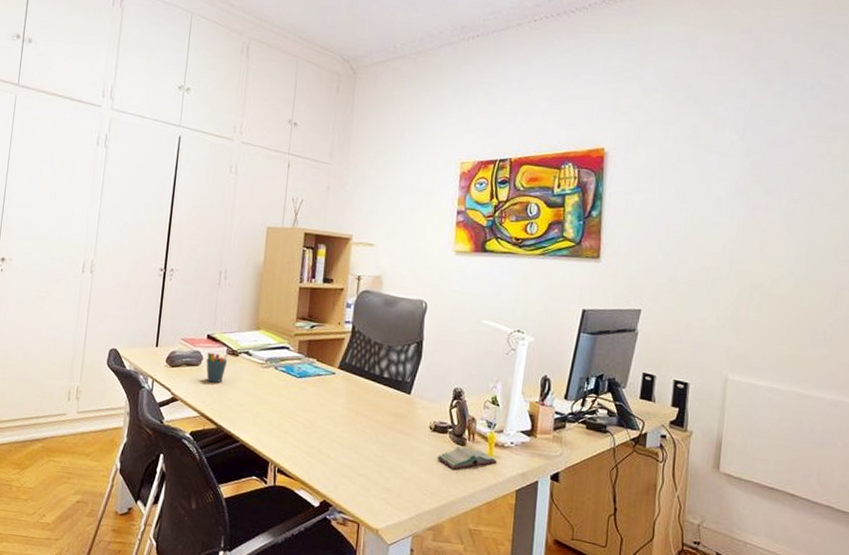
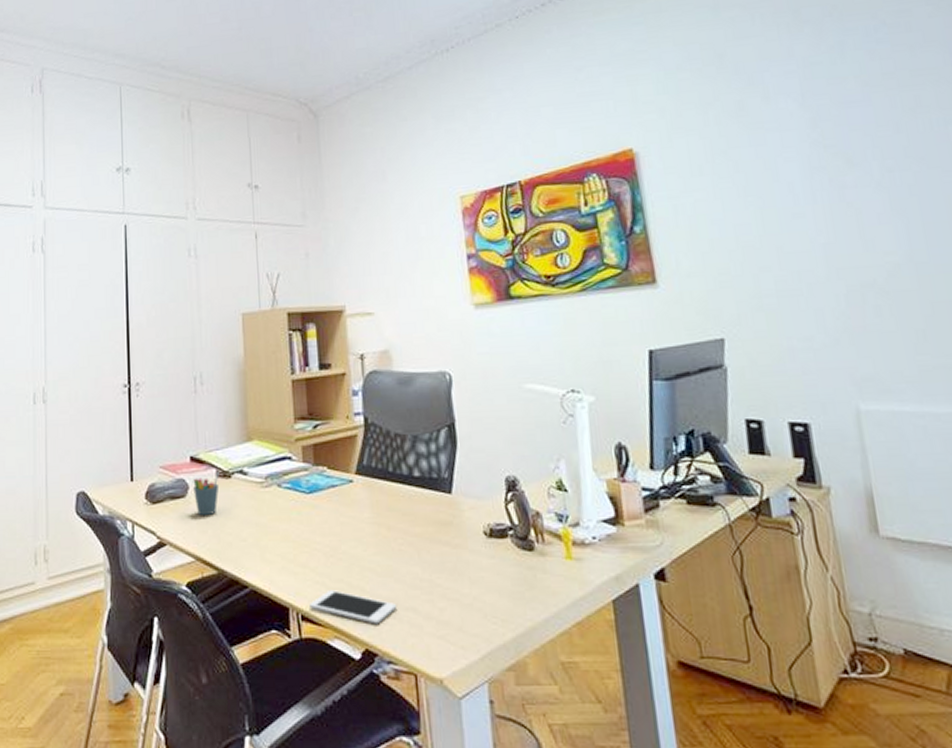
cell phone: none [285,453,354,484] -> present [309,590,398,625]
book: present [436,445,497,469] -> none [500,551,580,584]

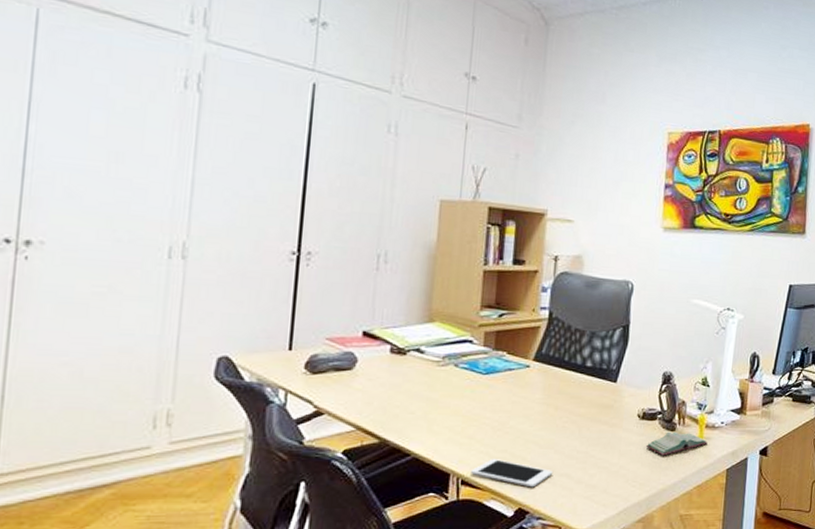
pen holder: present [193,472,219,516] -> none [362,348,394,389]
book: none [500,551,580,584] -> present [645,431,708,456]

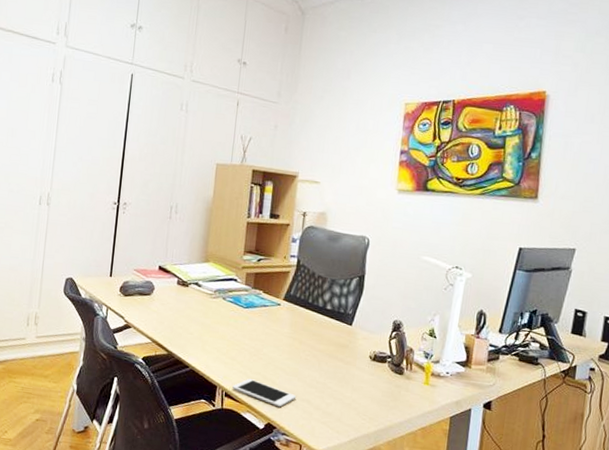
book: present [645,431,708,456] -> none [375,374,433,397]

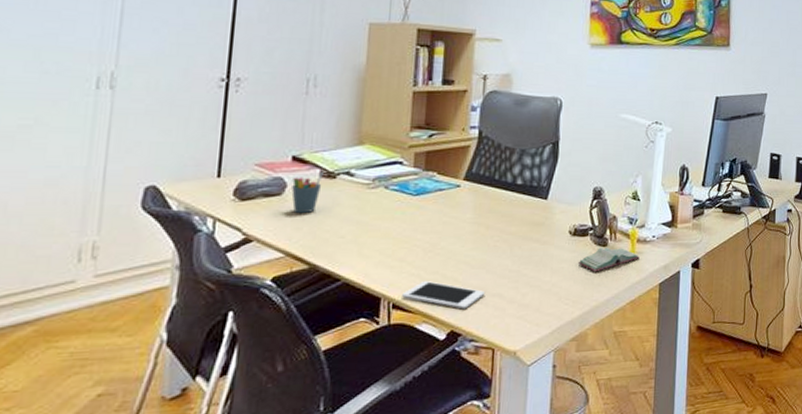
pen holder: none [157,281,180,312] -> present [291,172,323,214]
book: none [375,374,433,397] -> present [577,247,640,272]

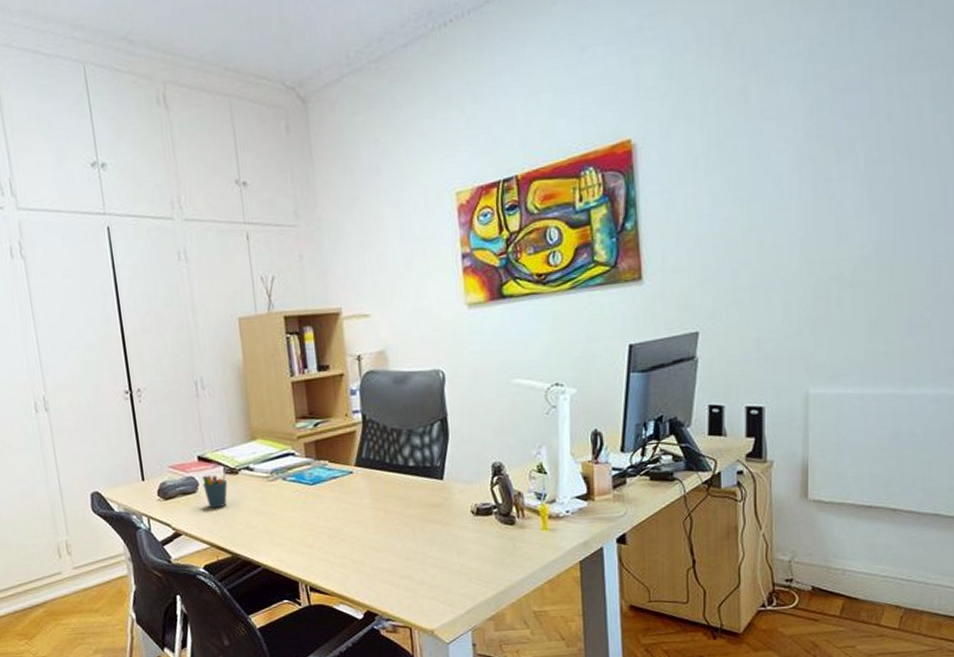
cell phone: present [402,281,486,310] -> none [316,565,395,591]
book: present [577,247,640,272] -> none [484,525,553,552]

